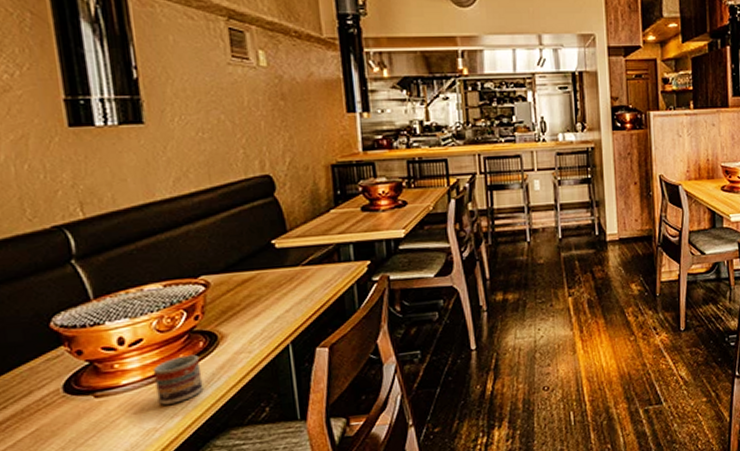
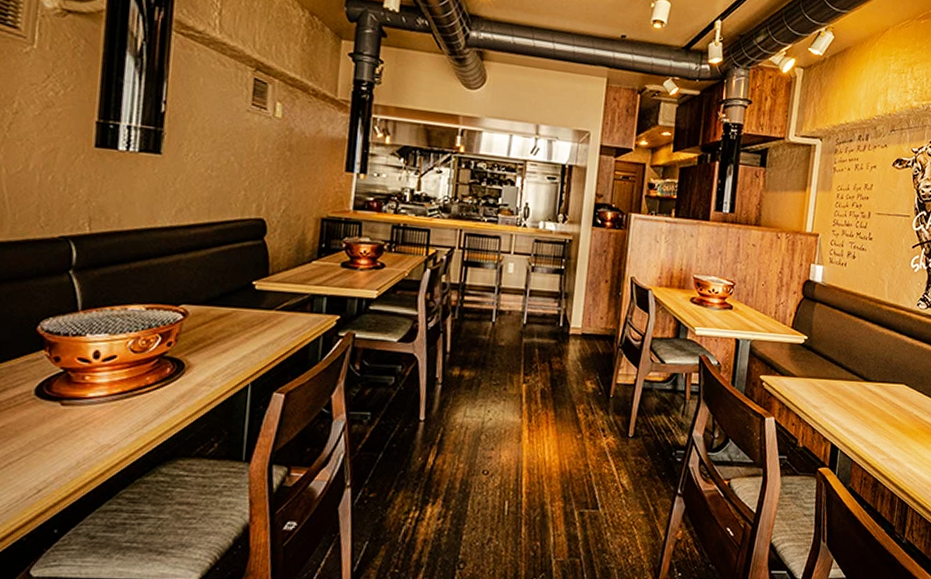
cup: present [152,354,204,405] -> none [117,378,164,424]

